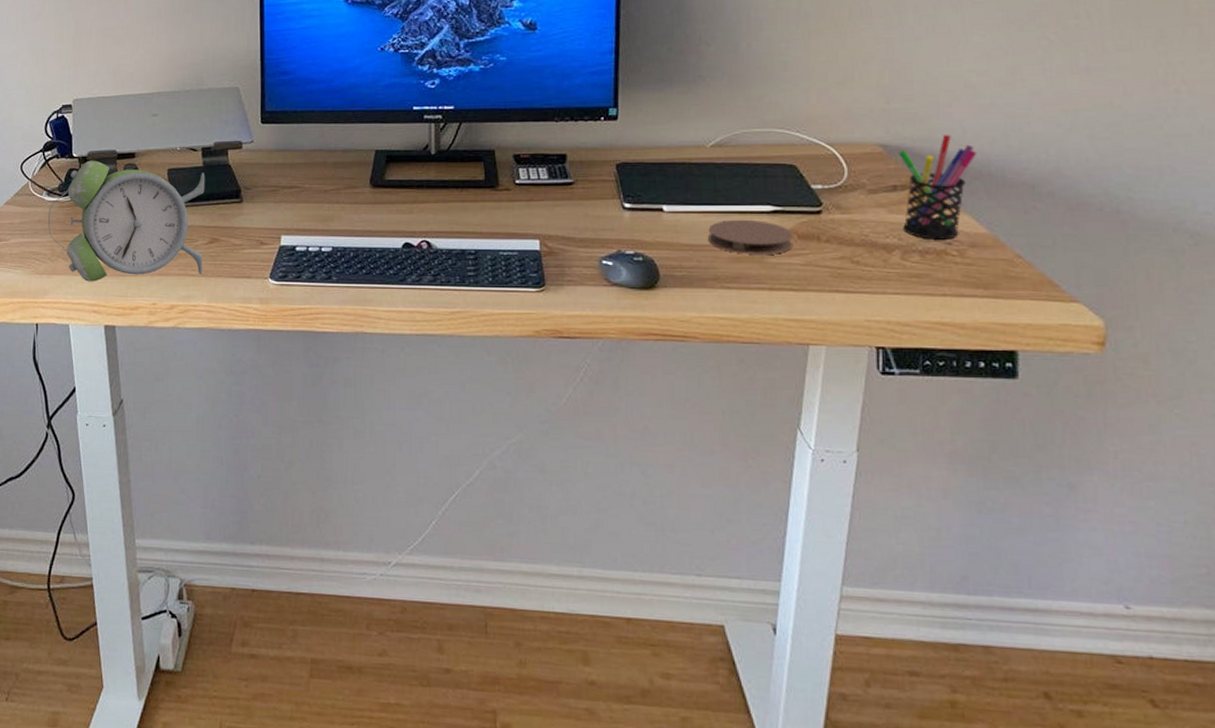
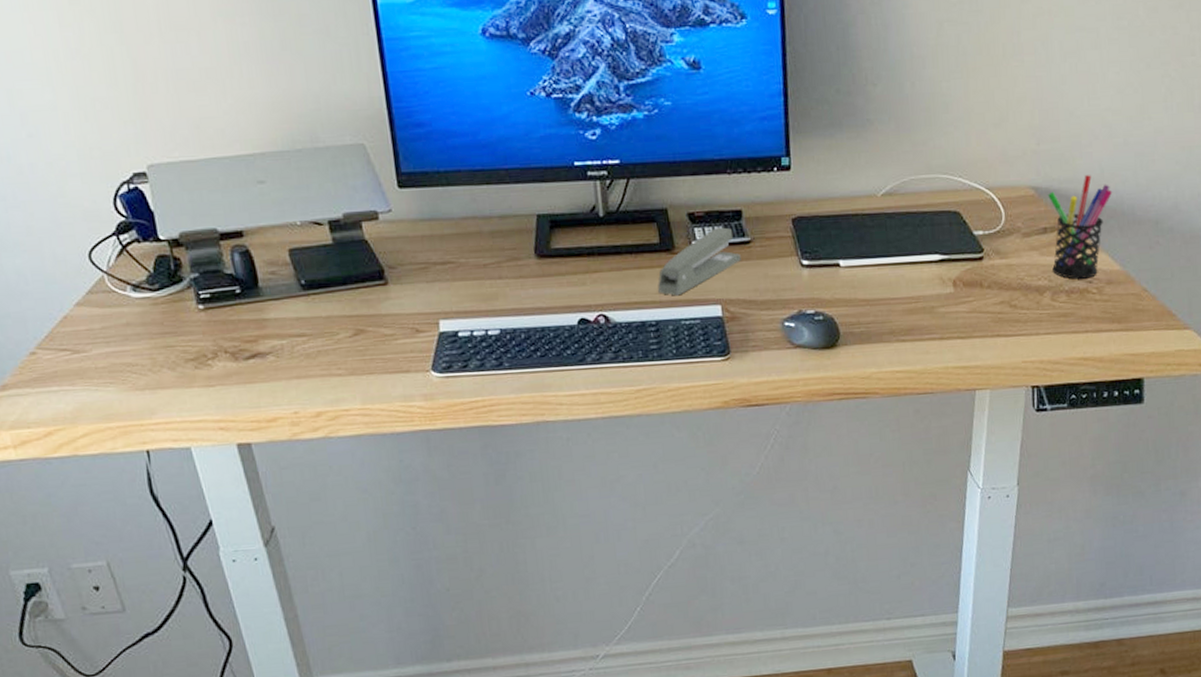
alarm clock: present [48,160,205,282] -> none [138,243,350,394]
stapler: none [480,168,562,229] -> present [658,226,741,296]
coaster: present [708,219,793,254] -> none [883,270,959,306]

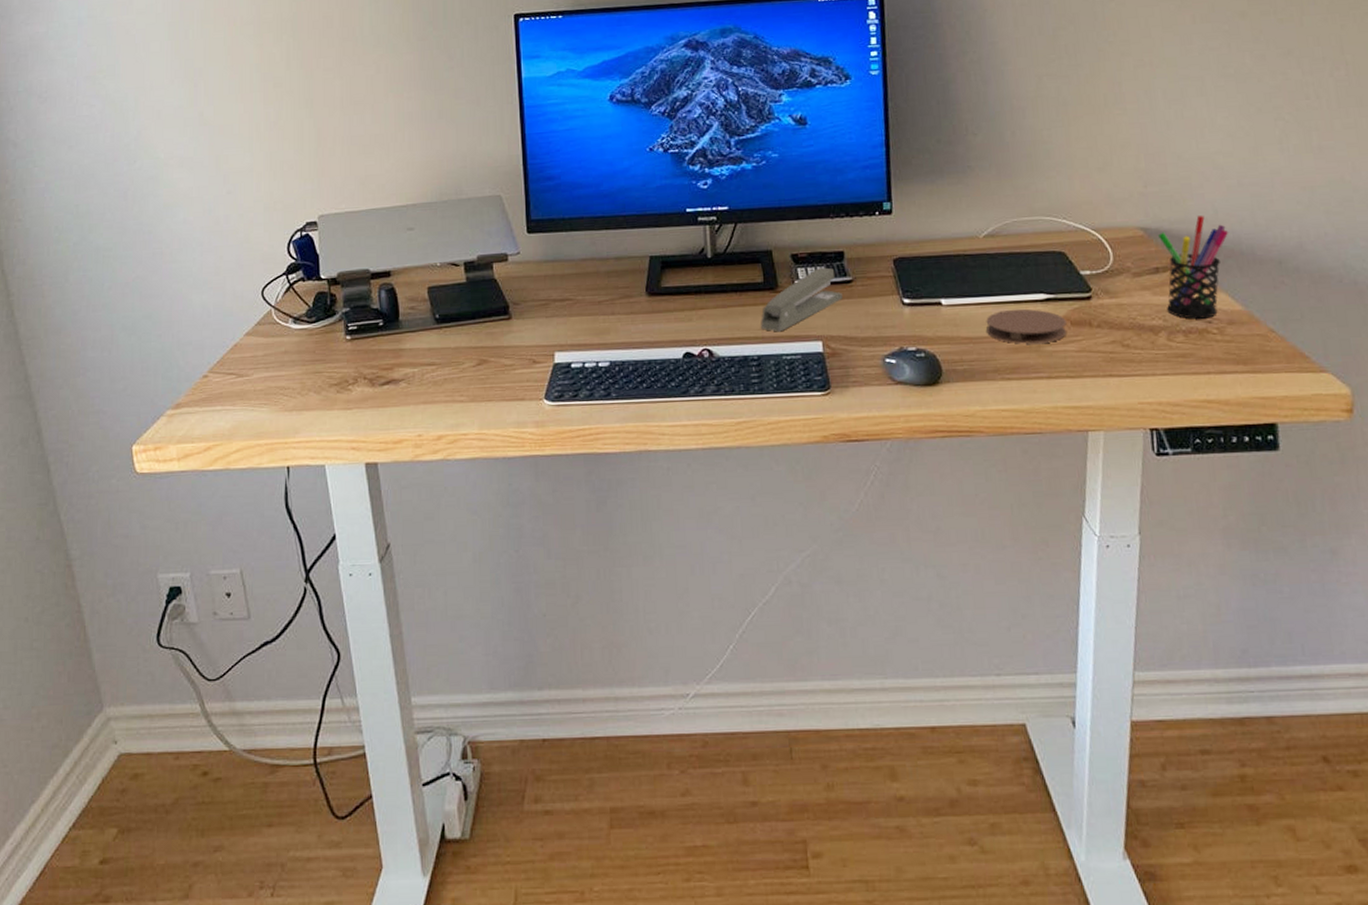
coaster: none [883,270,959,306] -> present [986,308,1067,344]

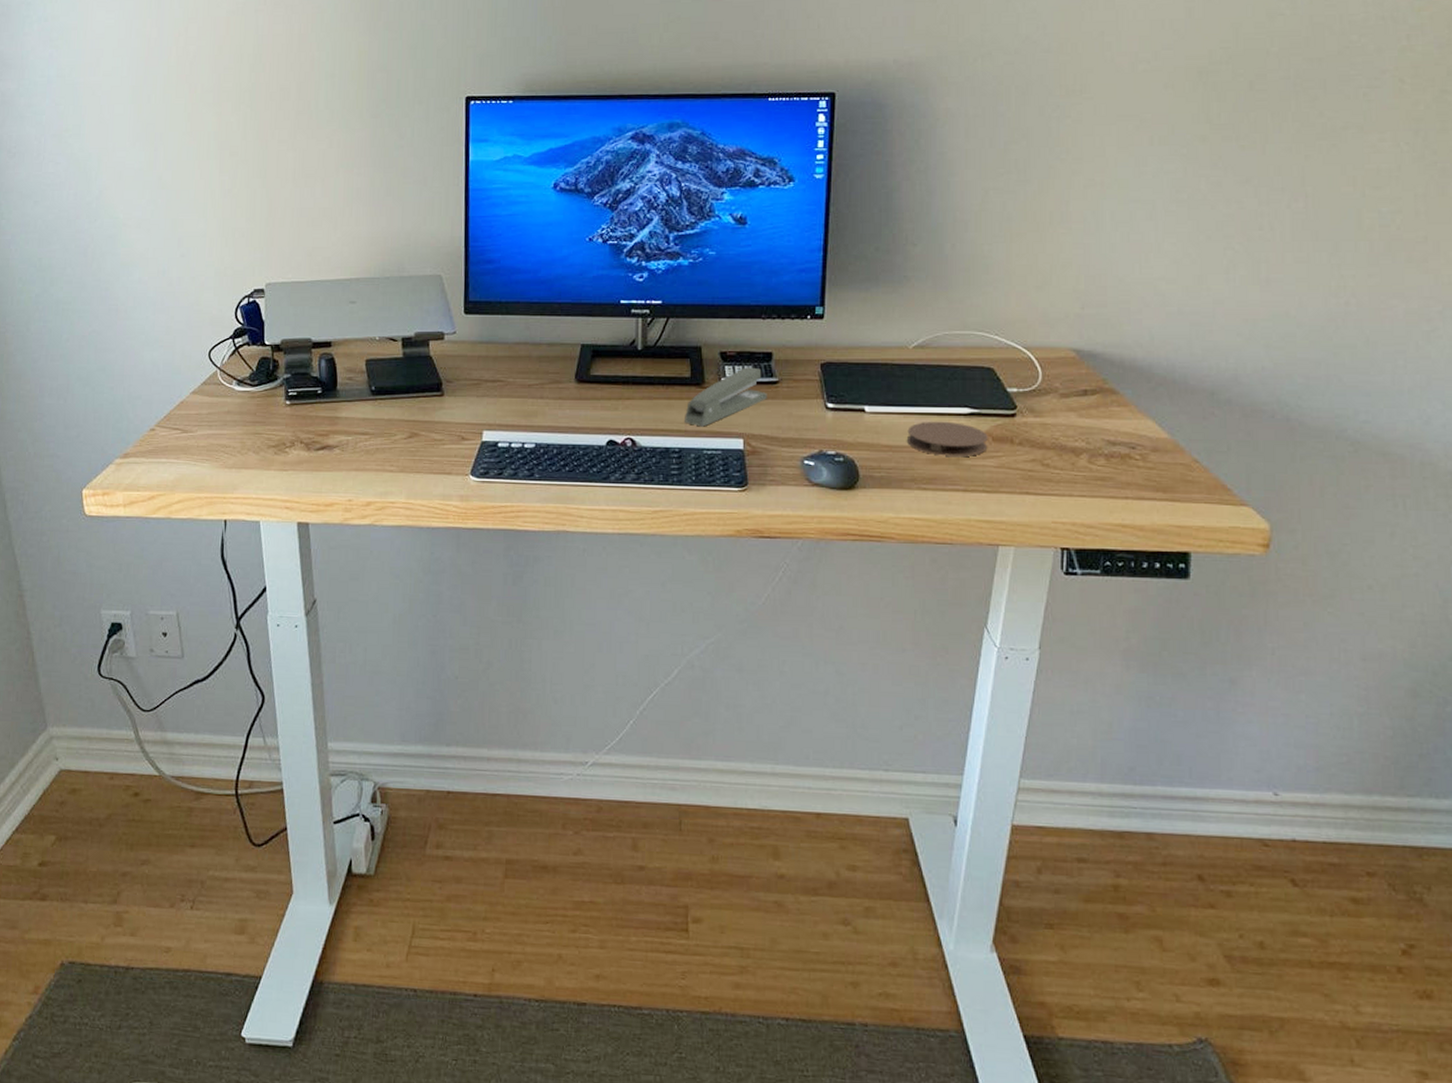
pen holder: present [1158,216,1229,319] -> none [1091,341,1163,444]

